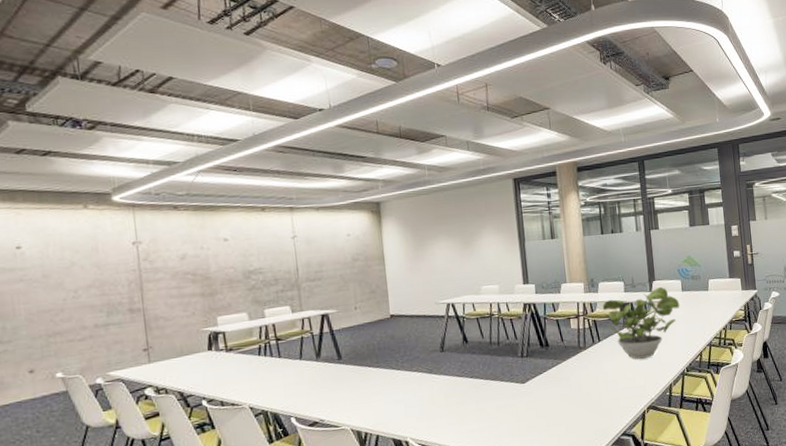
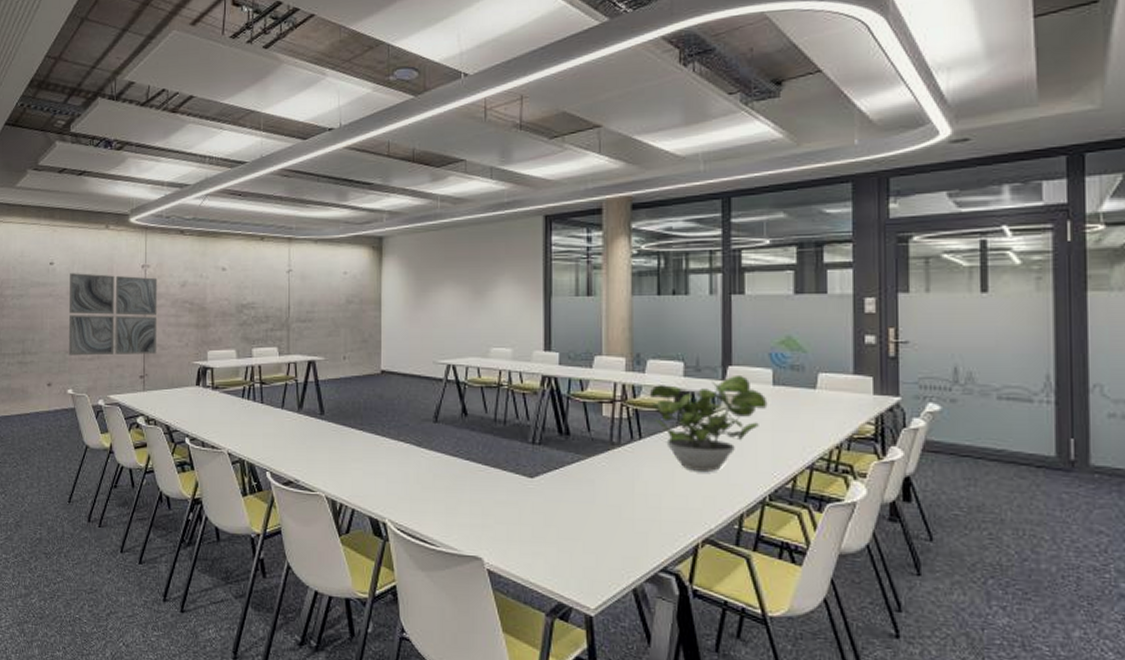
wall art: none [44,253,160,339] -> present [68,273,158,356]

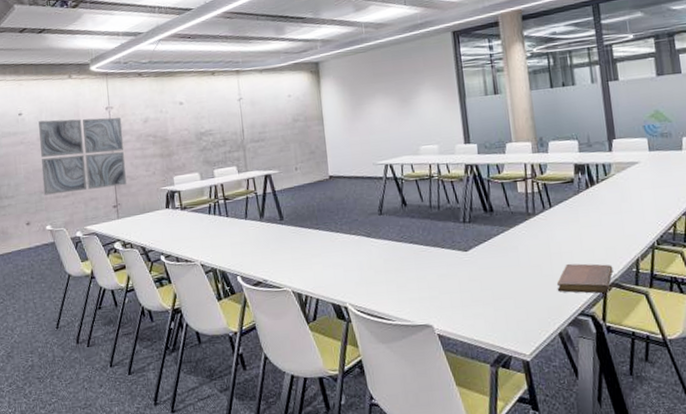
notebook: none [637,508,709,551] -> present [556,263,613,294]
potted plant: present [649,376,768,471] -> none [553,146,647,229]

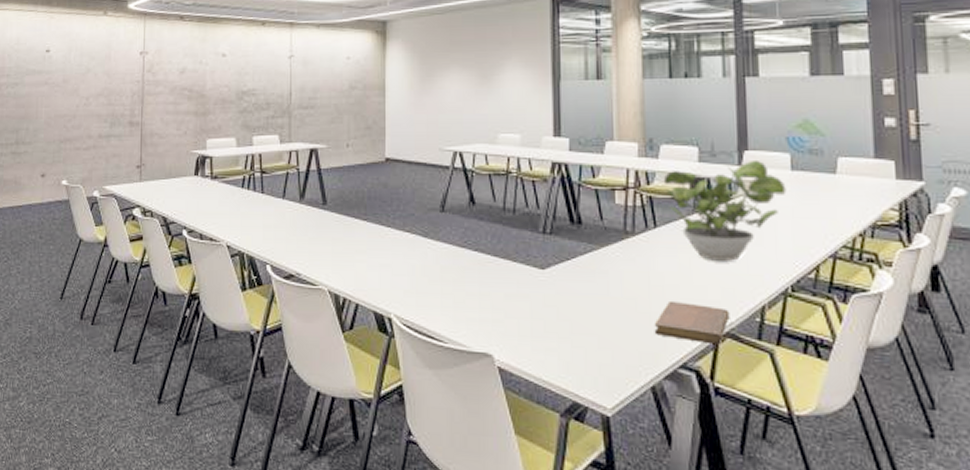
wall art: present [38,117,126,196] -> none [63,60,156,145]
potted plant: none [553,146,647,229] -> present [663,161,787,261]

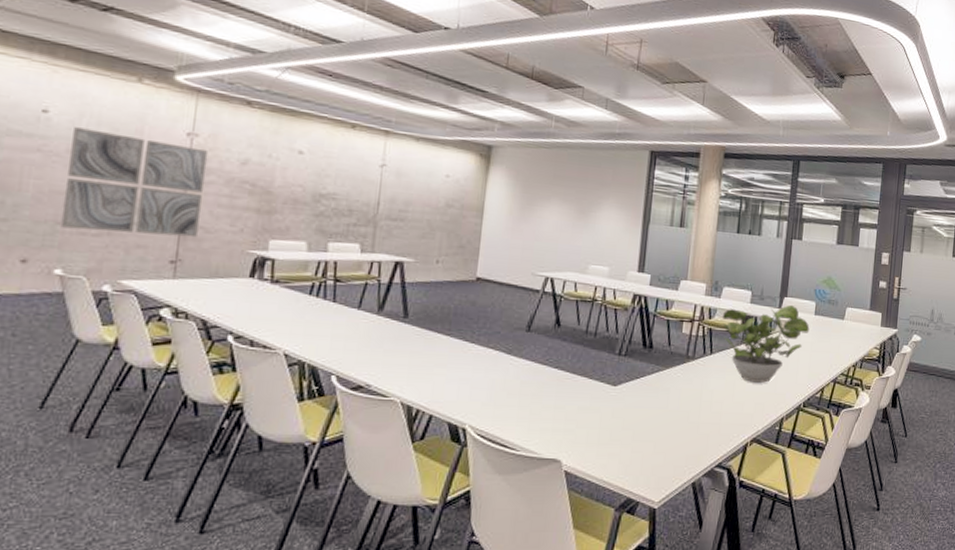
wall art: none [63,60,156,145] -> present [60,127,209,238]
notebook: present [654,300,730,345] -> none [700,413,758,448]

